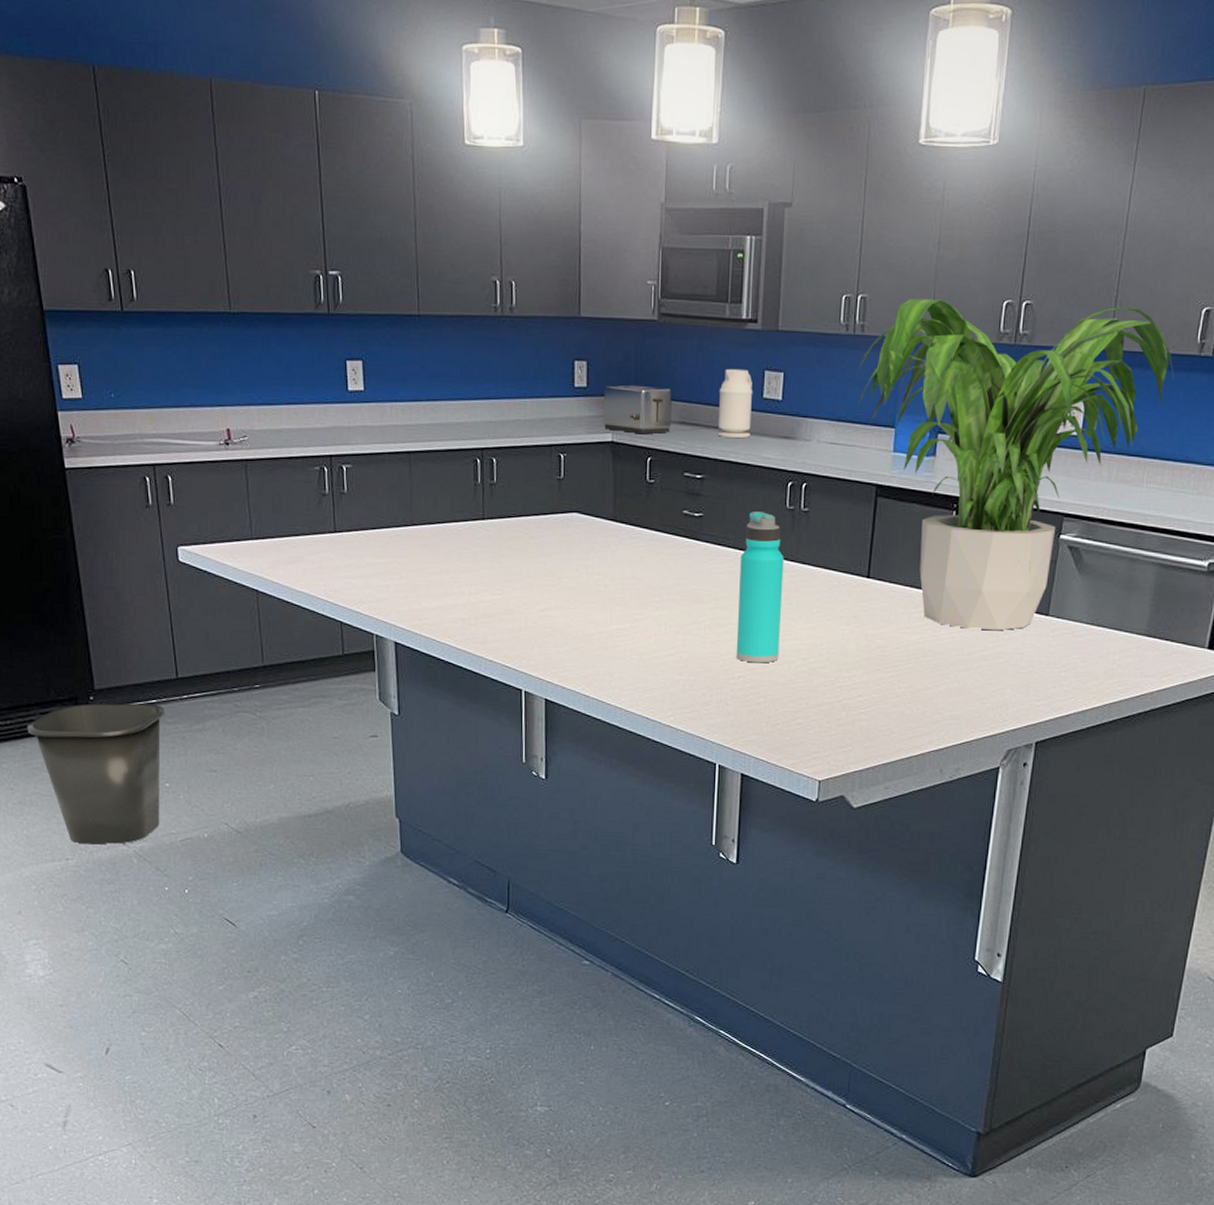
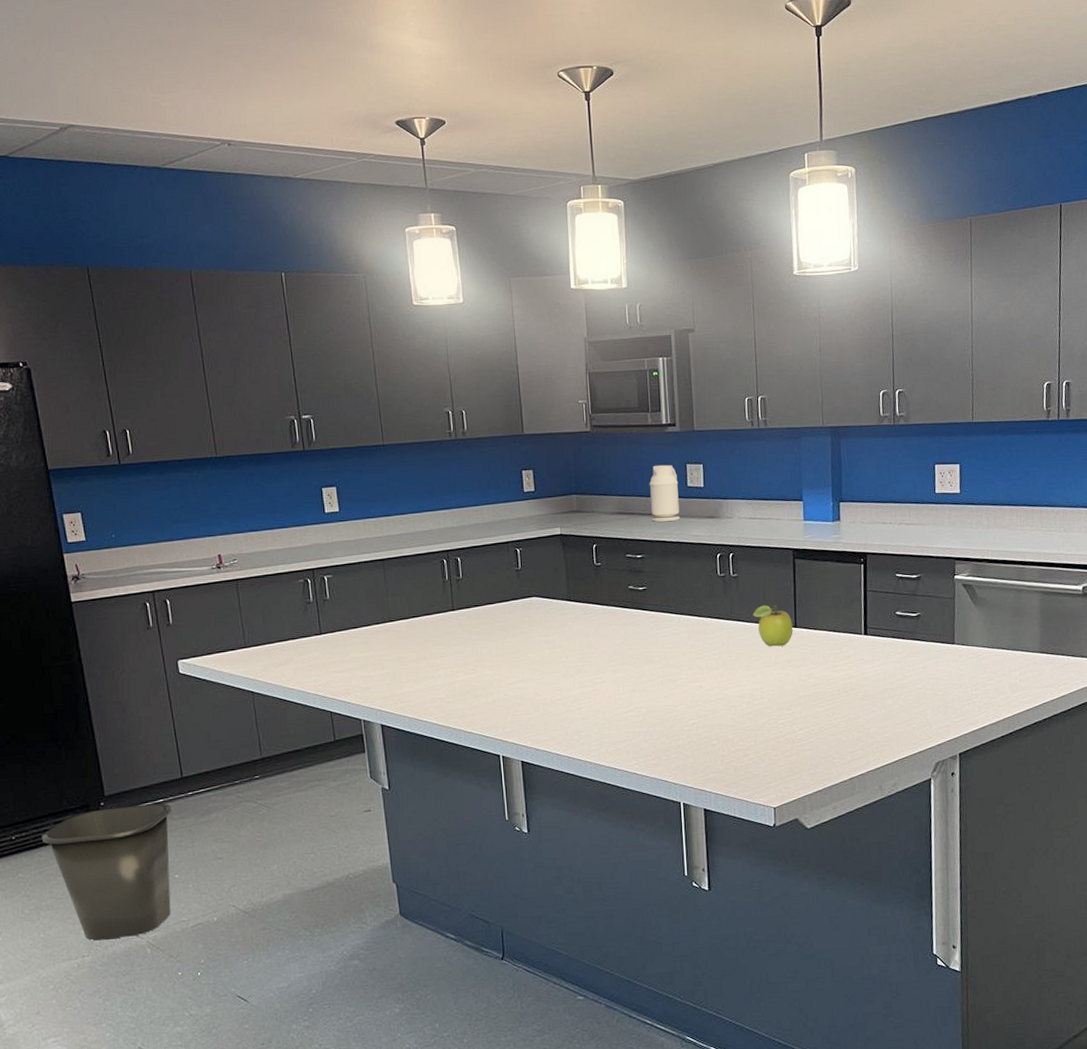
toaster: present [603,384,672,434] -> none [550,485,611,526]
water bottle: present [736,511,784,663] -> none [683,581,726,711]
fruit: none [821,548,866,598] -> present [753,605,793,647]
potted plant: present [854,298,1174,631] -> none [763,387,1030,662]

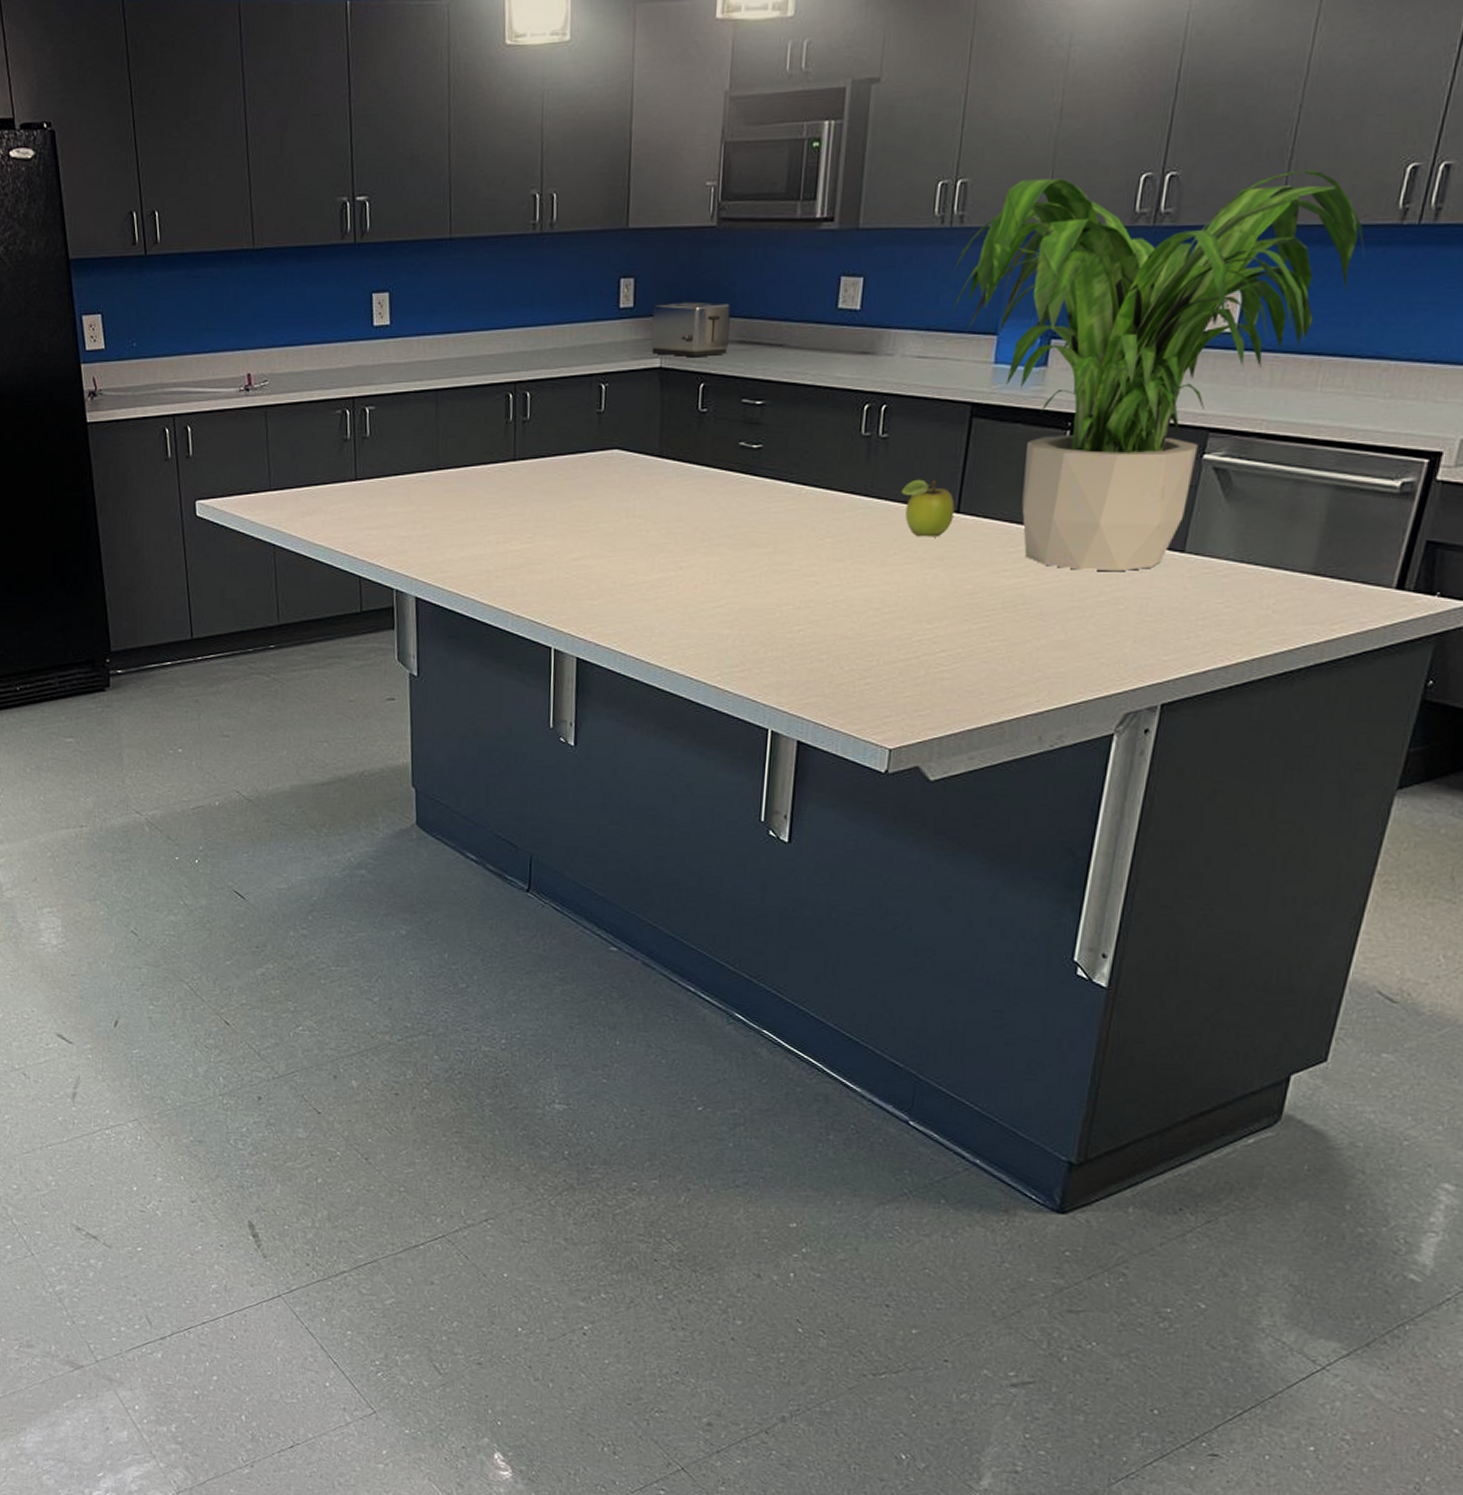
waste bin: present [41,803,173,940] -> none [45,665,180,811]
toaster: none [550,485,611,526] -> present [651,301,731,358]
water jug: present [649,465,680,522] -> none [782,276,826,357]
potted plant: none [763,387,1030,662] -> present [949,169,1365,572]

